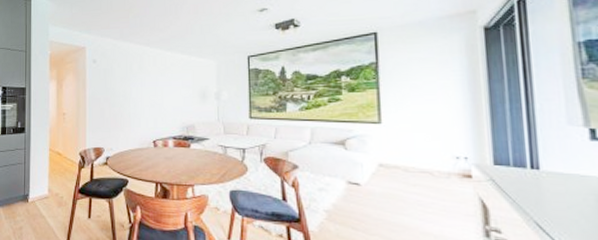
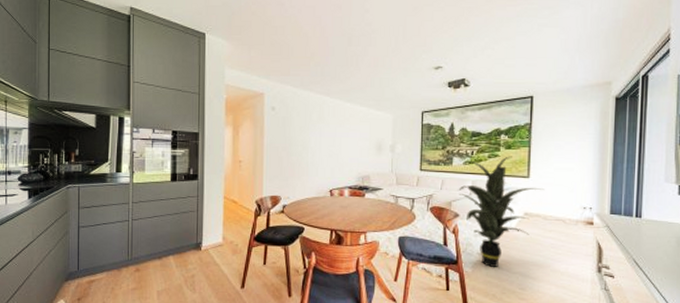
indoor plant: none [295,99,401,227] -> present [458,156,544,267]

